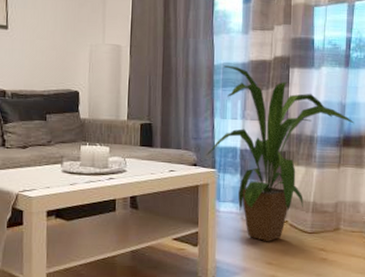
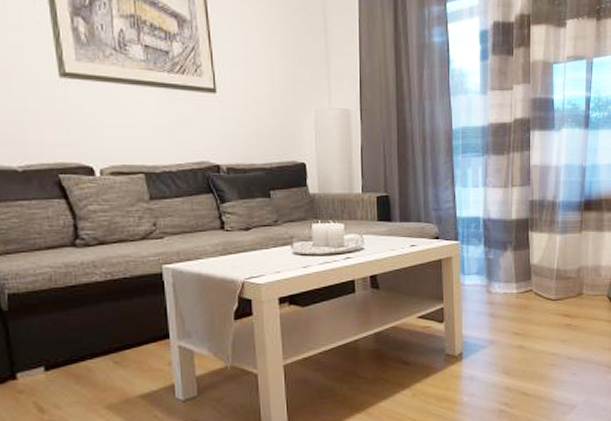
house plant: present [206,65,354,242] -> none [448,129,595,313]

